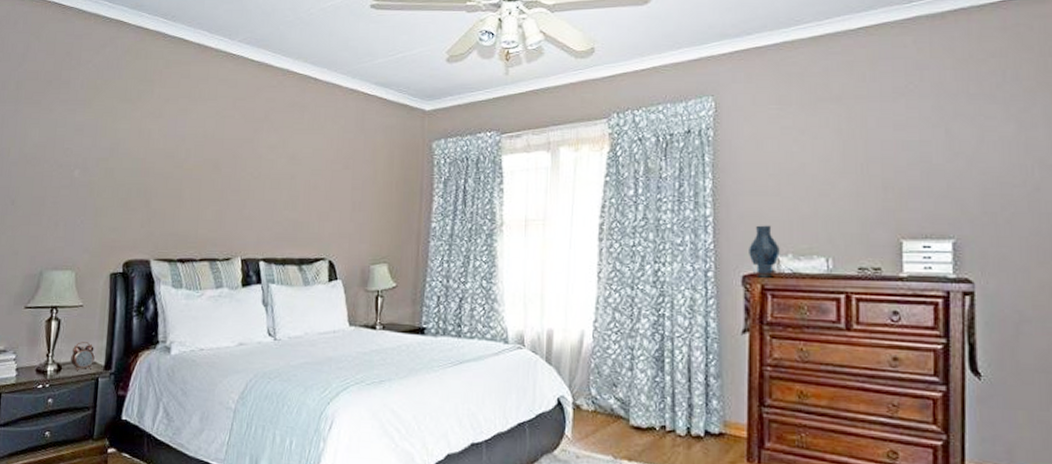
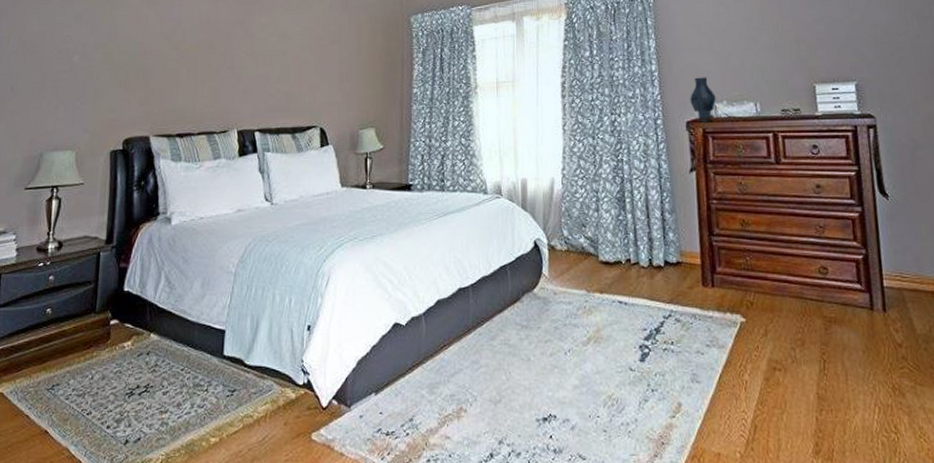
alarm clock: present [71,342,95,370] -> none [72,218,96,246]

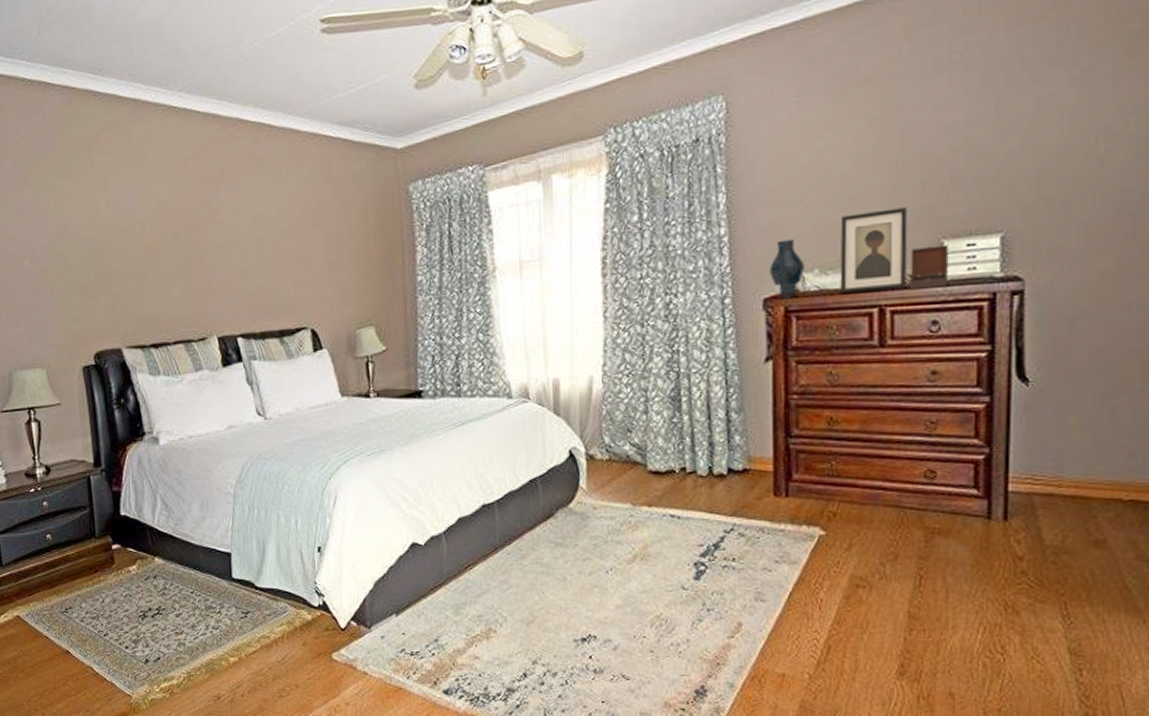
picture frame: none [740,58,792,120] -> present [840,207,908,293]
jewelry box: none [793,88,822,121] -> present [909,244,949,291]

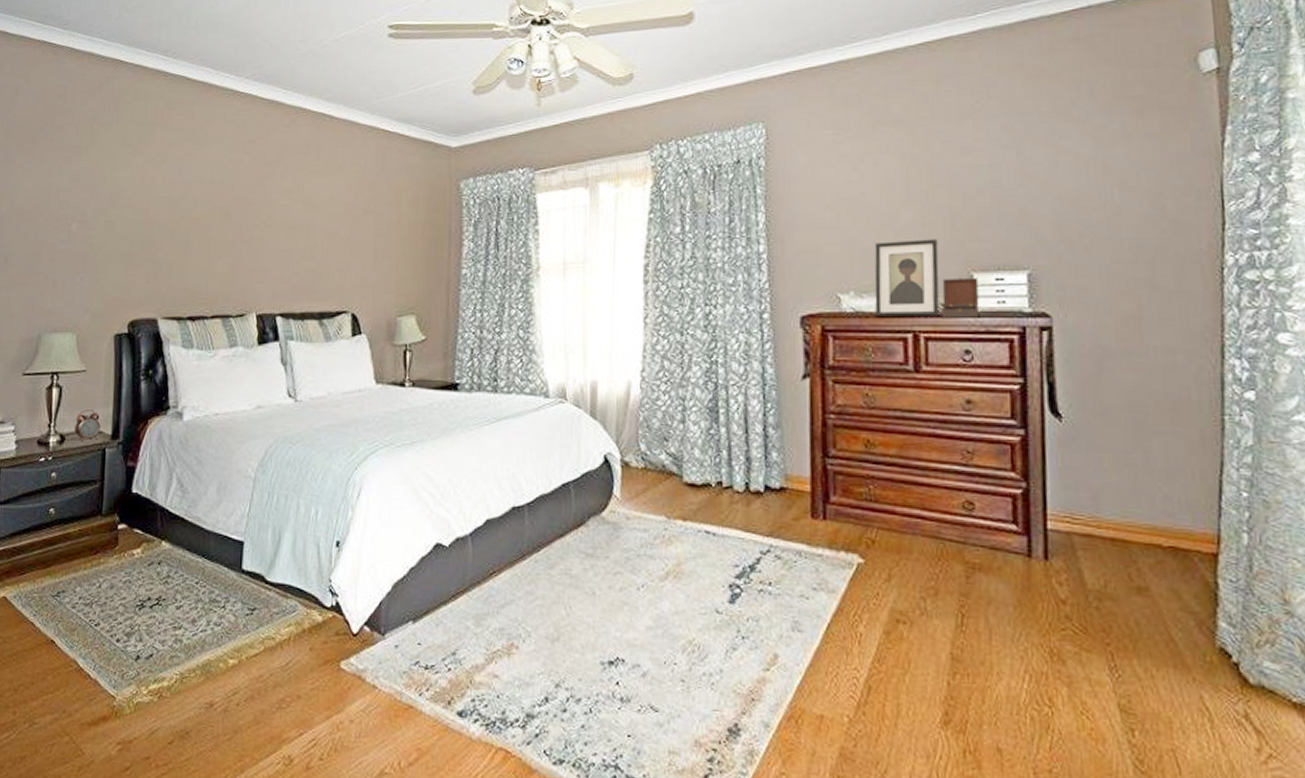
alarm clock: none [57,441,82,470] -> present [74,410,101,441]
vase: present [770,239,805,300] -> none [807,261,841,319]

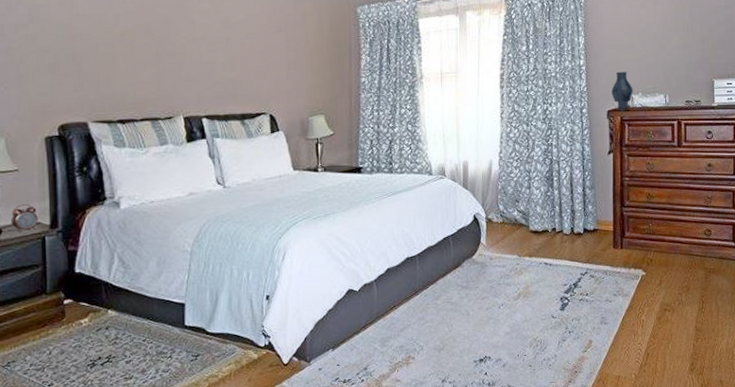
vase: none [807,261,841,319] -> present [611,71,633,113]
picture frame: present [874,239,940,316] -> none [654,56,694,110]
jewelry box: present [941,277,980,319] -> none [695,82,717,111]

